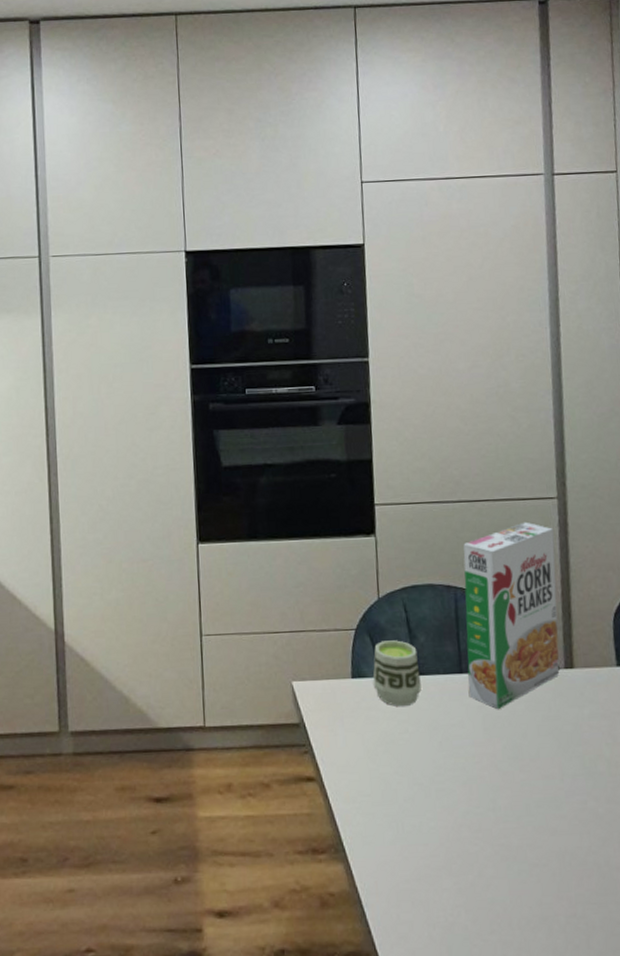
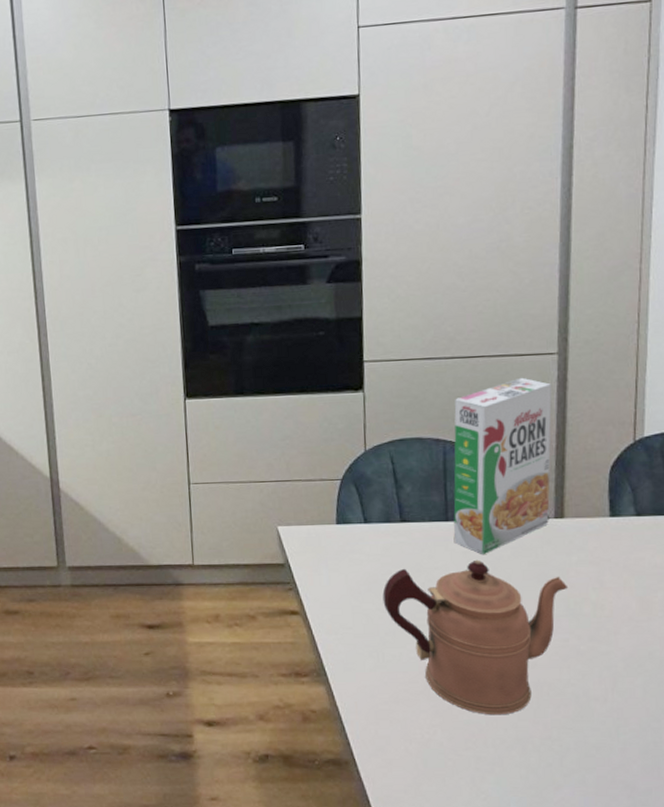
cup: present [372,640,421,706] -> none [357,490,406,550]
coffeepot: none [400,714,583,891] -> present [382,559,569,715]

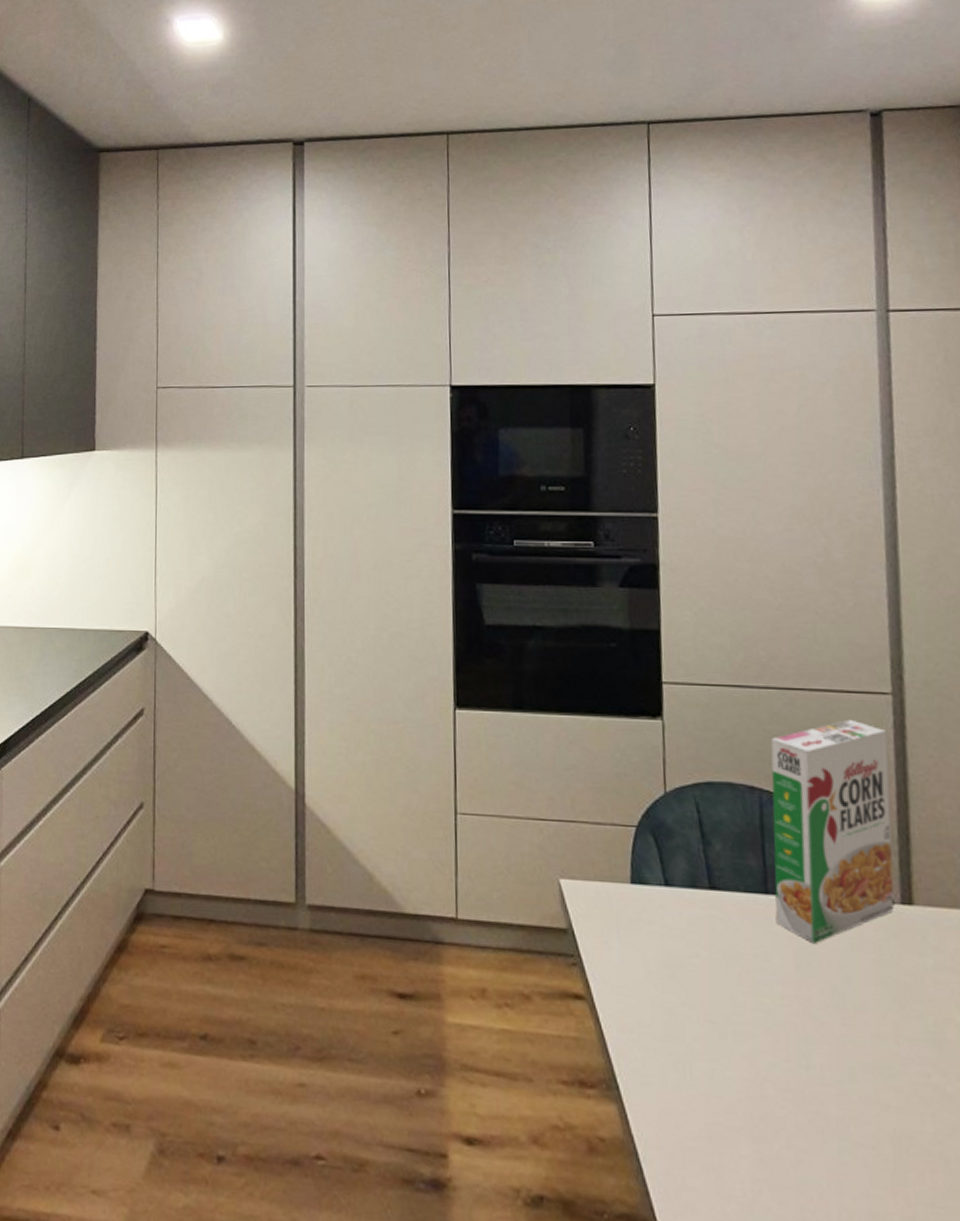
coffeepot: present [382,559,569,715] -> none [688,949,925,1176]

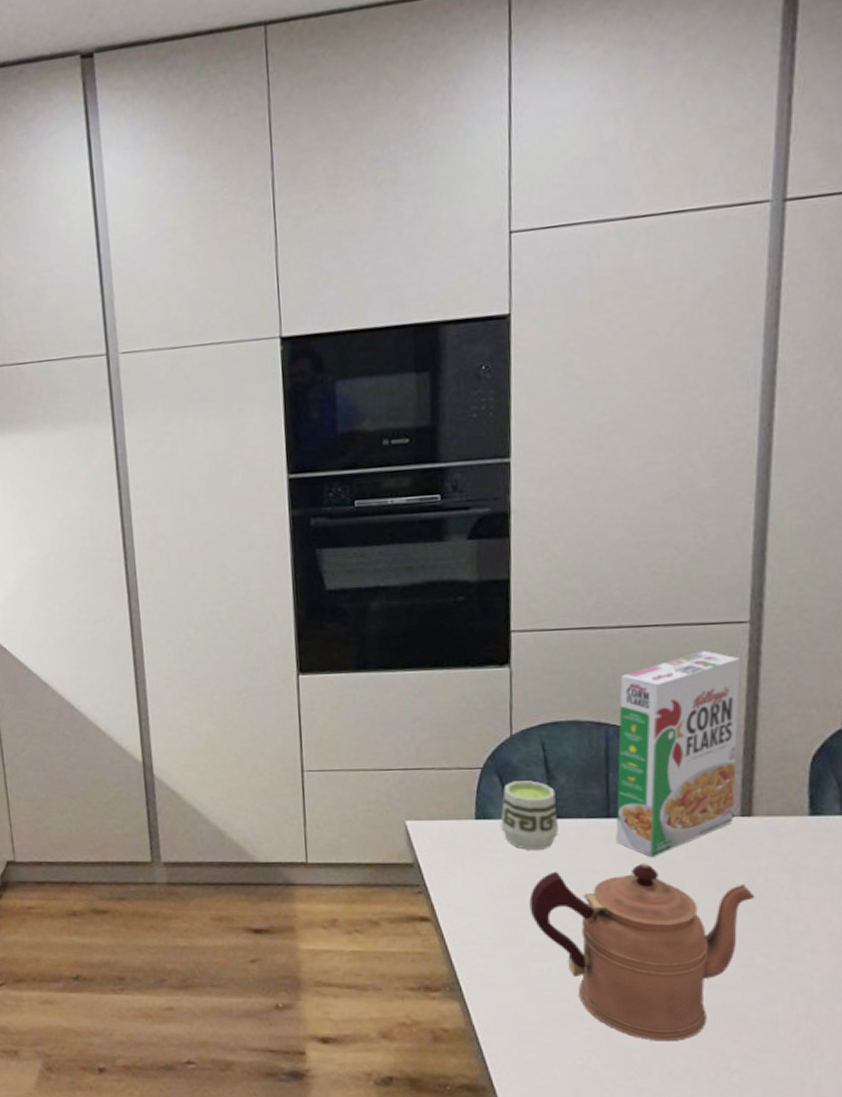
cup: none [656,843,716,925] -> present [500,781,558,850]
coffeepot: none [688,949,925,1176] -> present [529,862,756,1042]

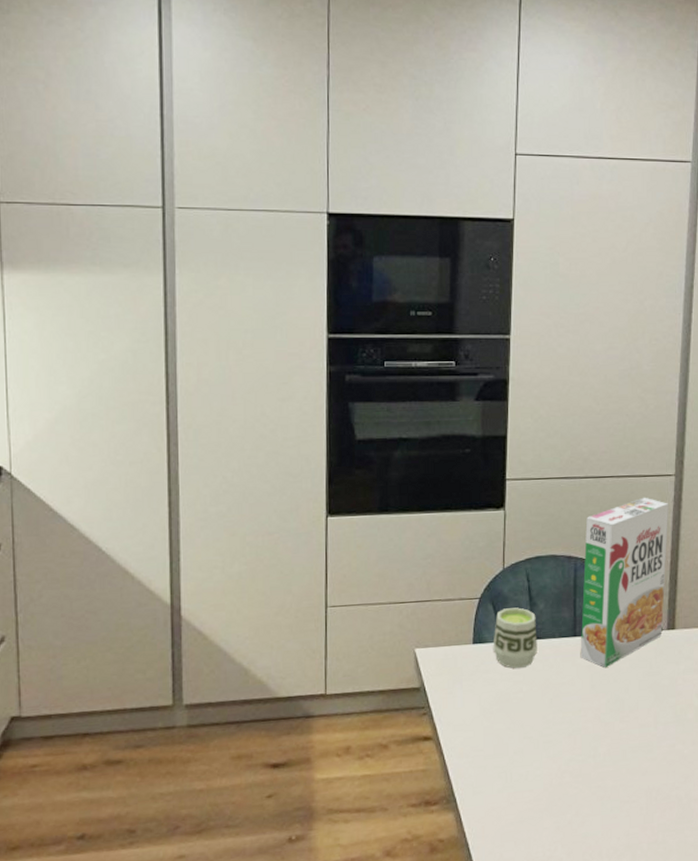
coffeepot: present [529,862,756,1042] -> none [513,673,676,826]

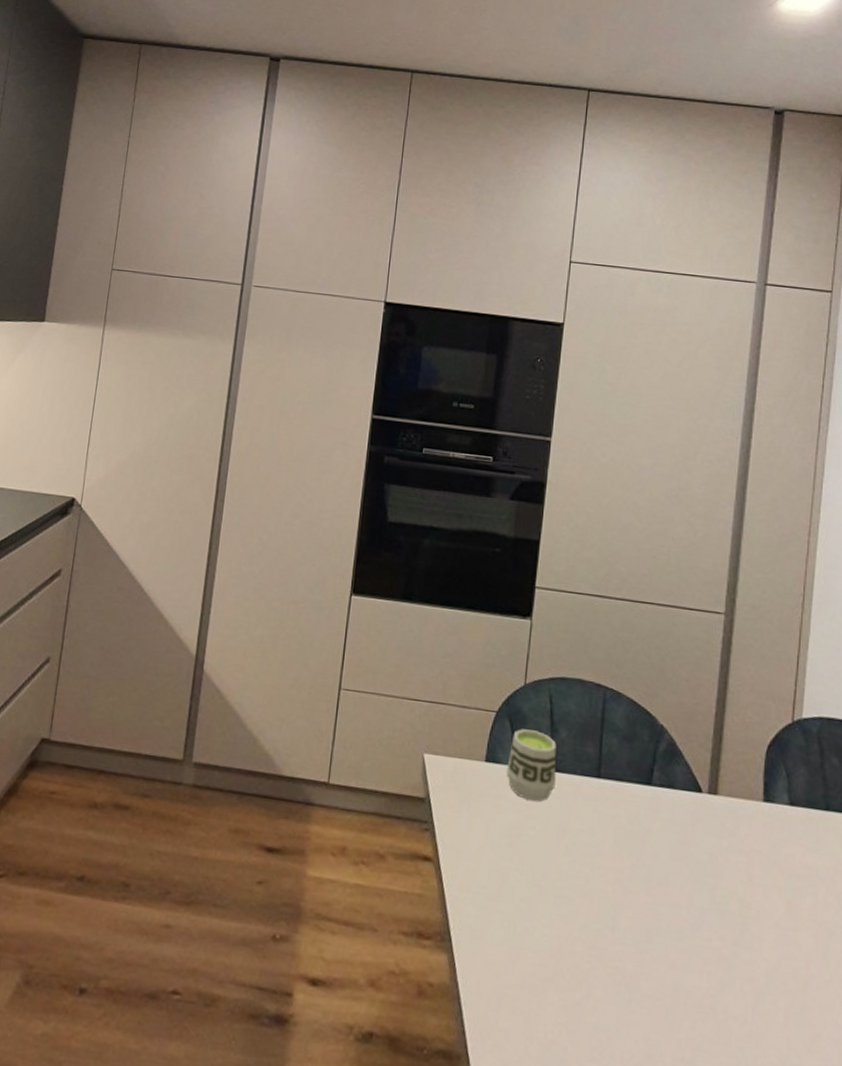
cereal box: present [580,497,669,669] -> none [603,632,717,824]

